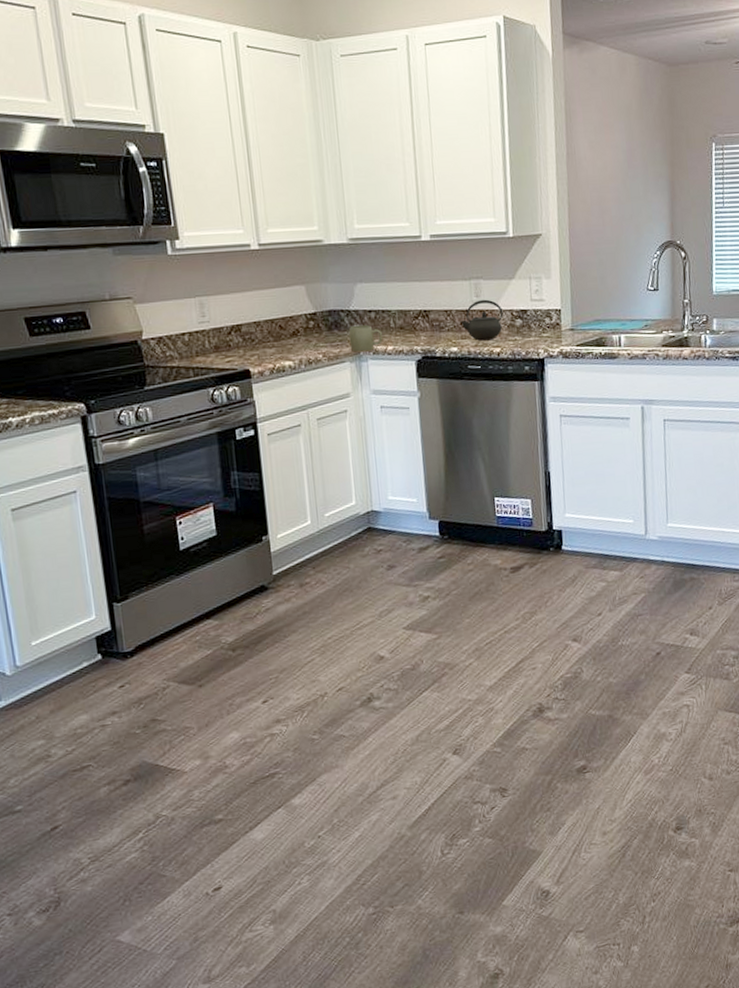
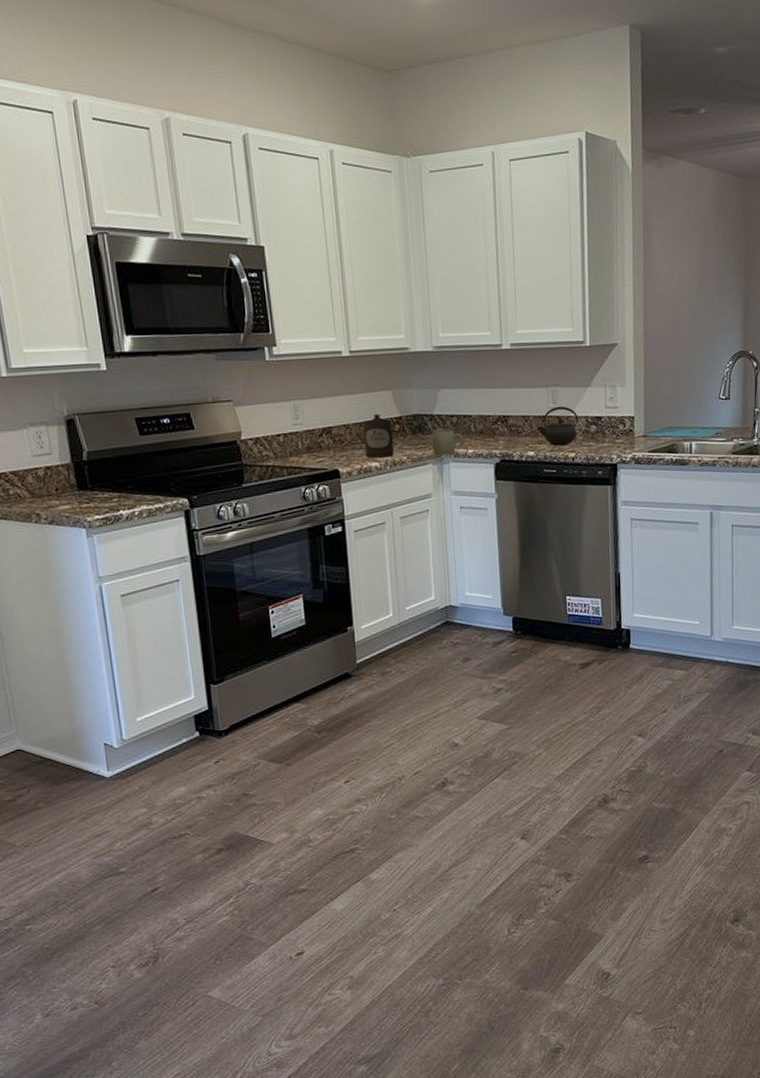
canister: none [274,311,309,357] -> present [362,414,394,458]

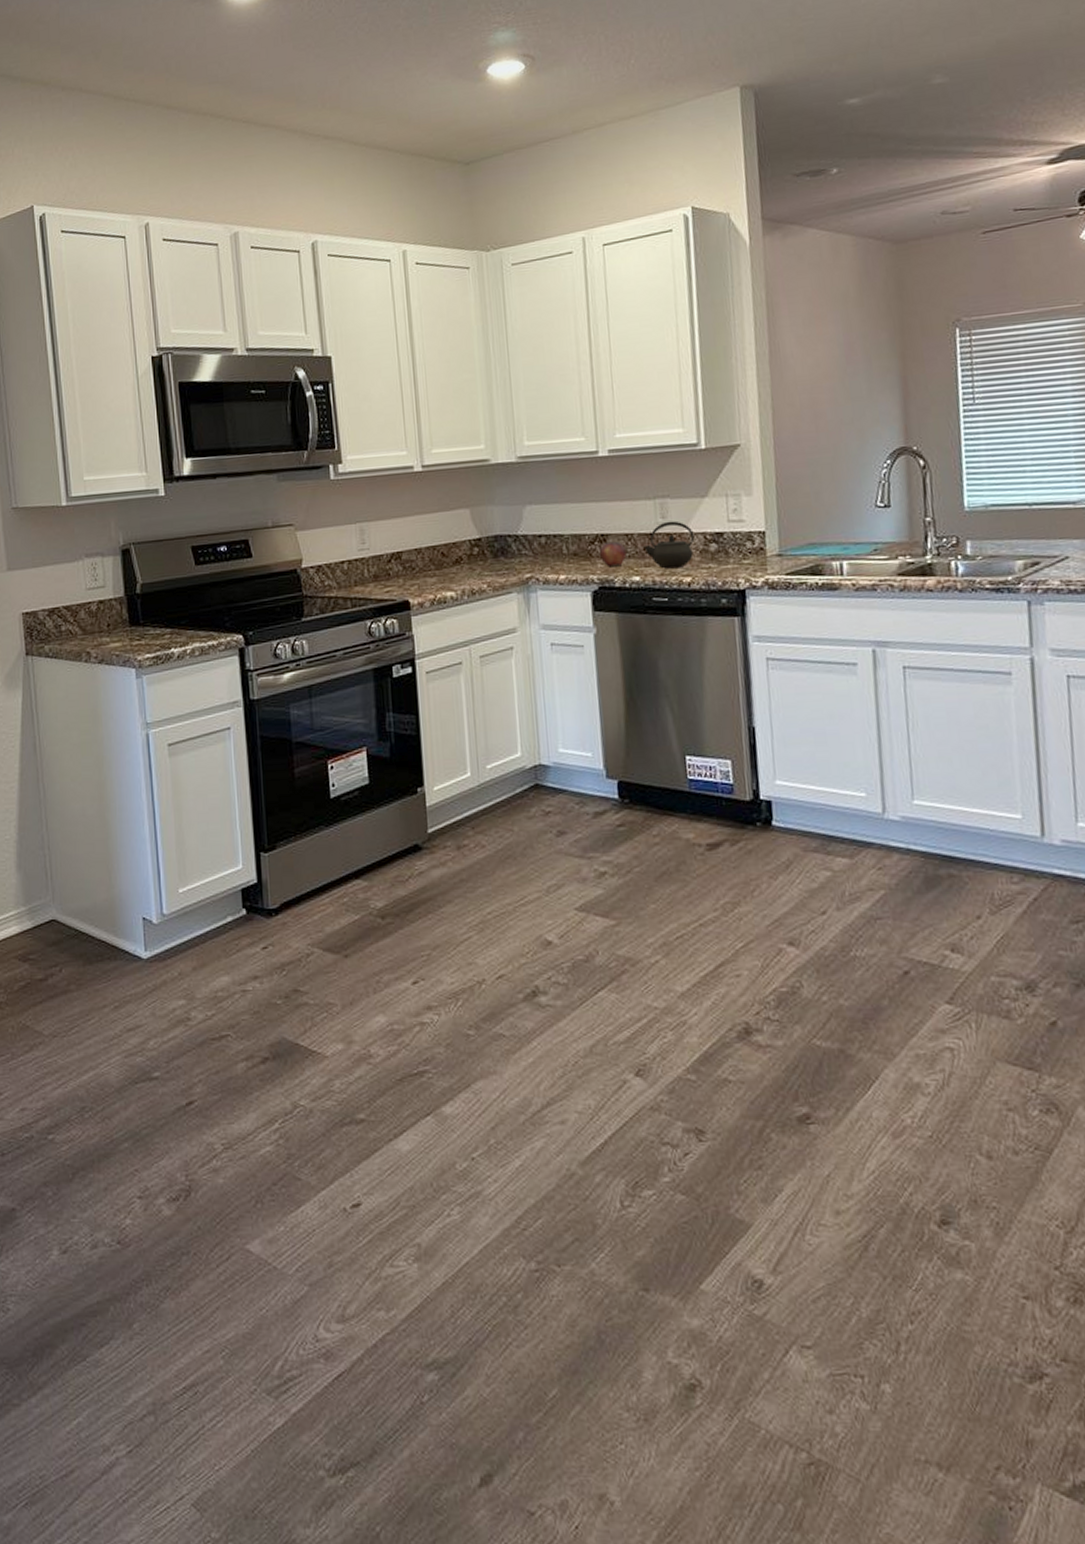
canister: present [362,414,394,458] -> none [436,536,472,587]
mug: present [431,428,464,456] -> none [516,551,555,583]
fruit: none [502,422,524,444] -> present [600,541,627,567]

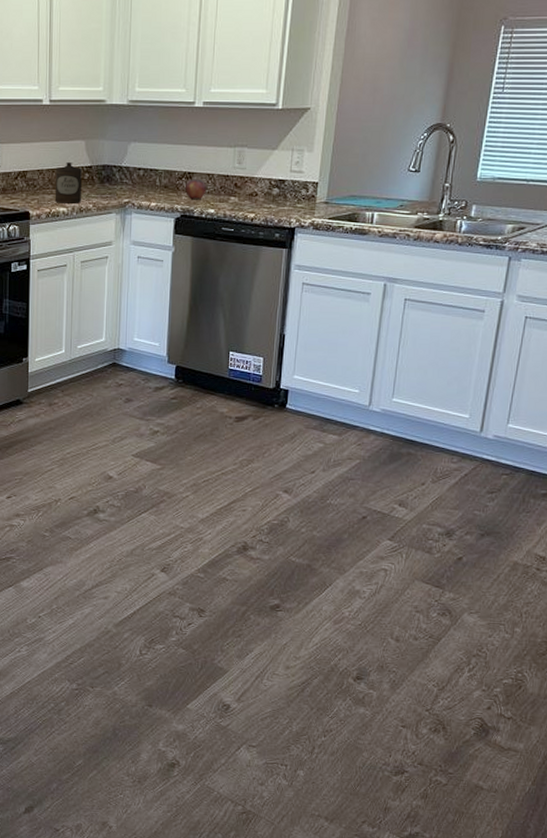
canister: none [436,536,472,587] -> present [54,162,82,203]
kettle: present [643,520,695,568] -> none [220,167,262,204]

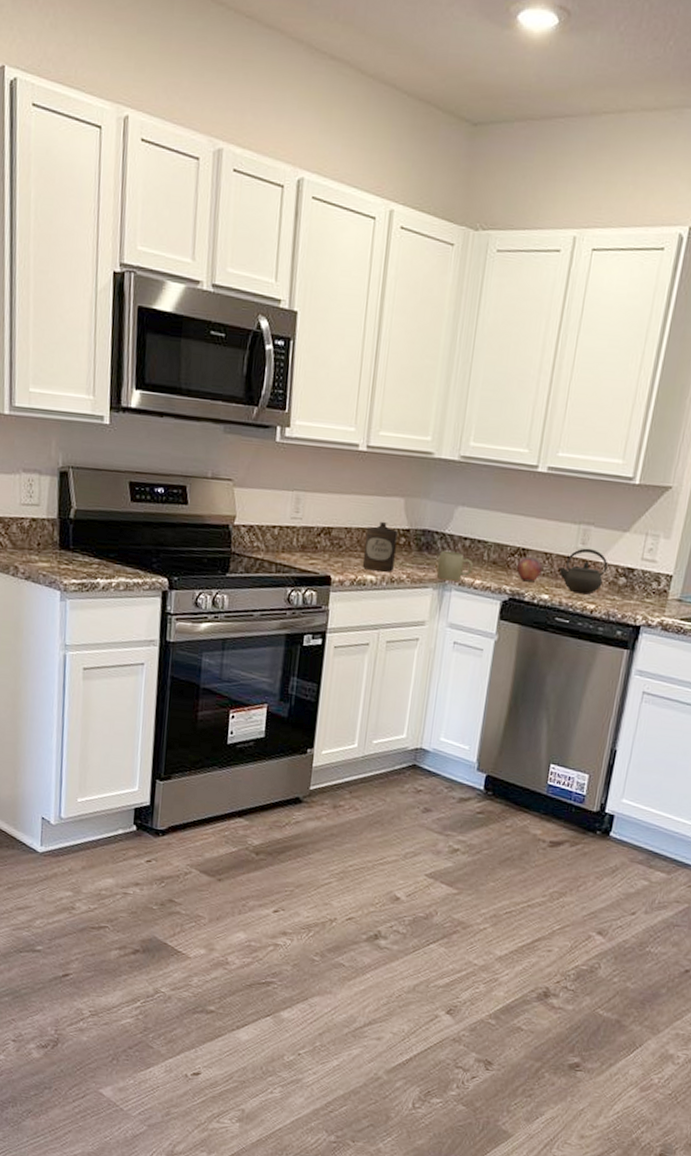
mug: none [117,180,148,207] -> present [436,550,474,583]
kettle: none [220,167,262,204] -> present [558,548,608,594]

